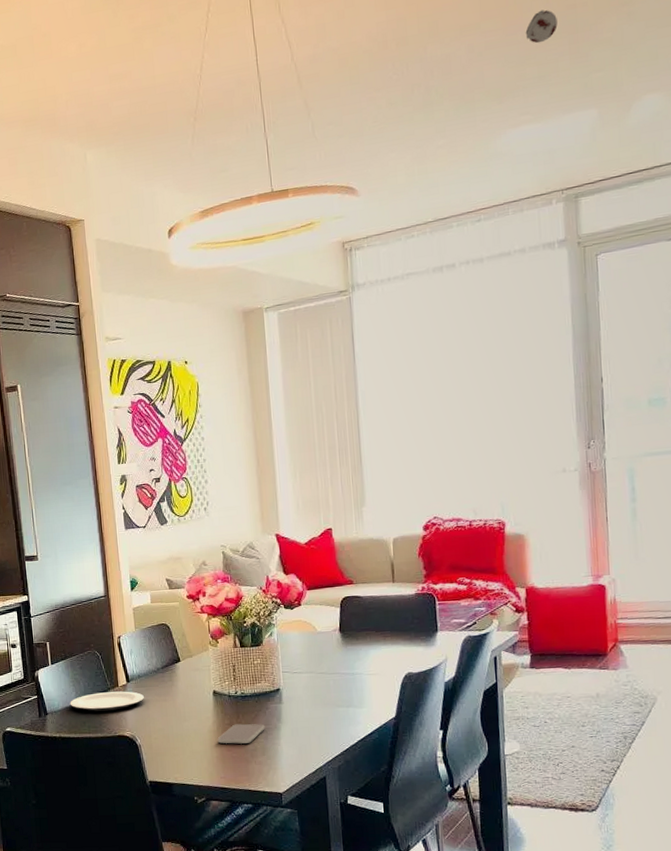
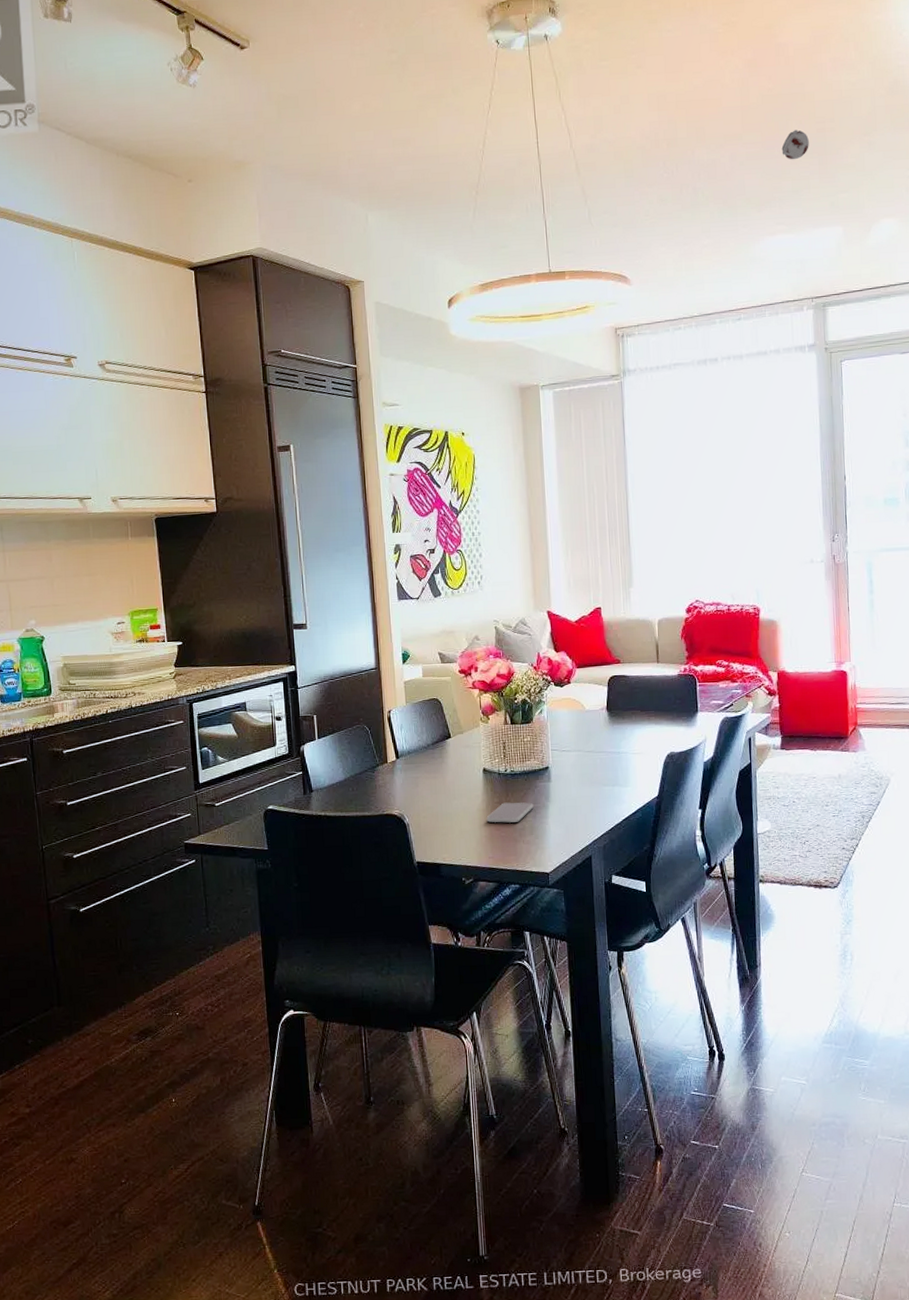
plate: present [70,691,144,712] -> none [336,767,413,789]

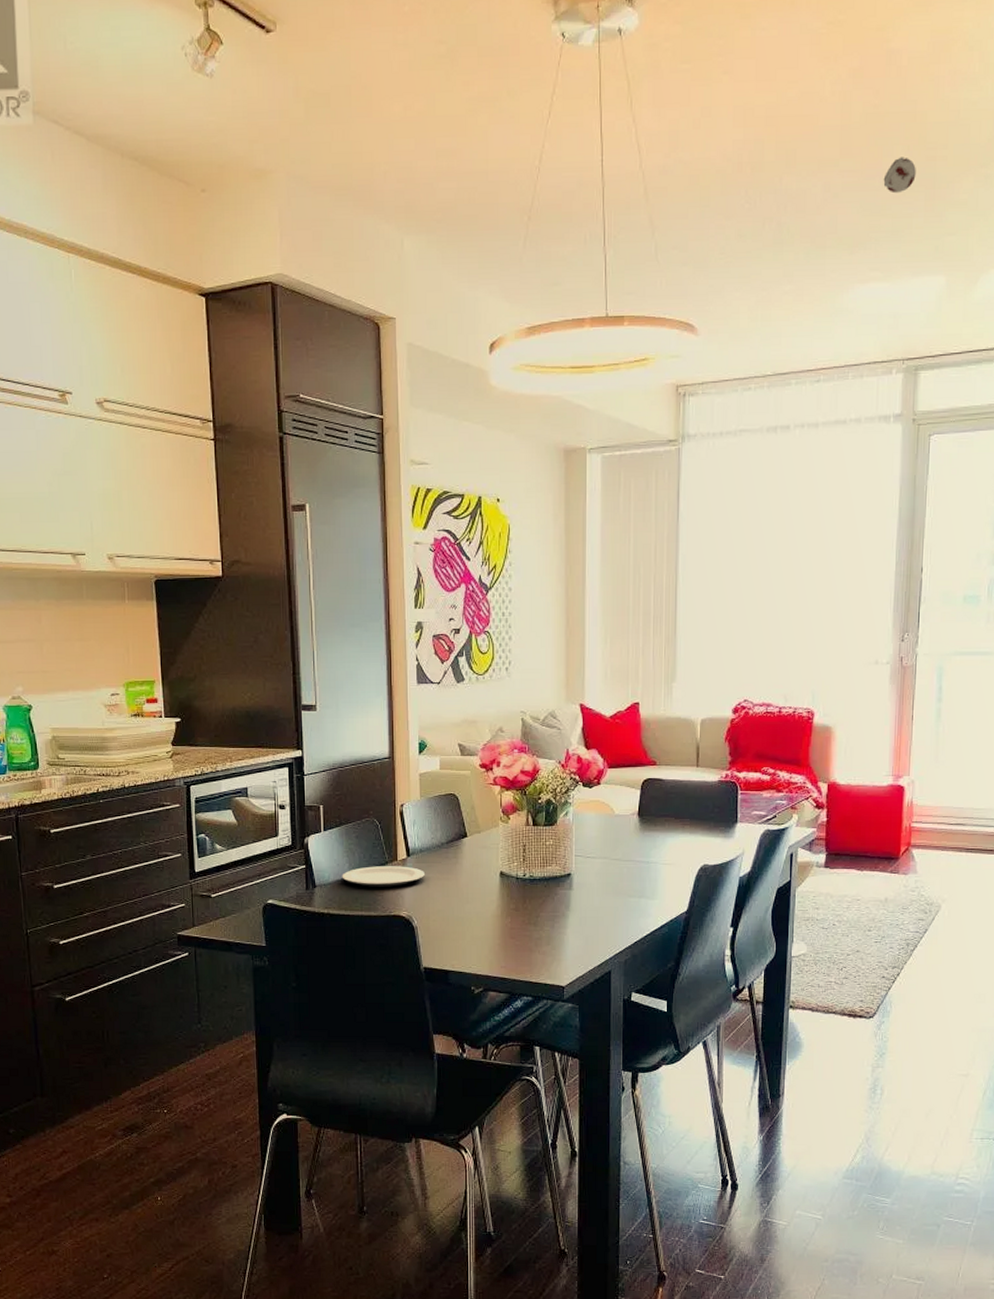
plate: none [336,767,413,789] -> present [342,866,425,887]
smartphone: present [486,802,534,823] -> none [501,909,552,931]

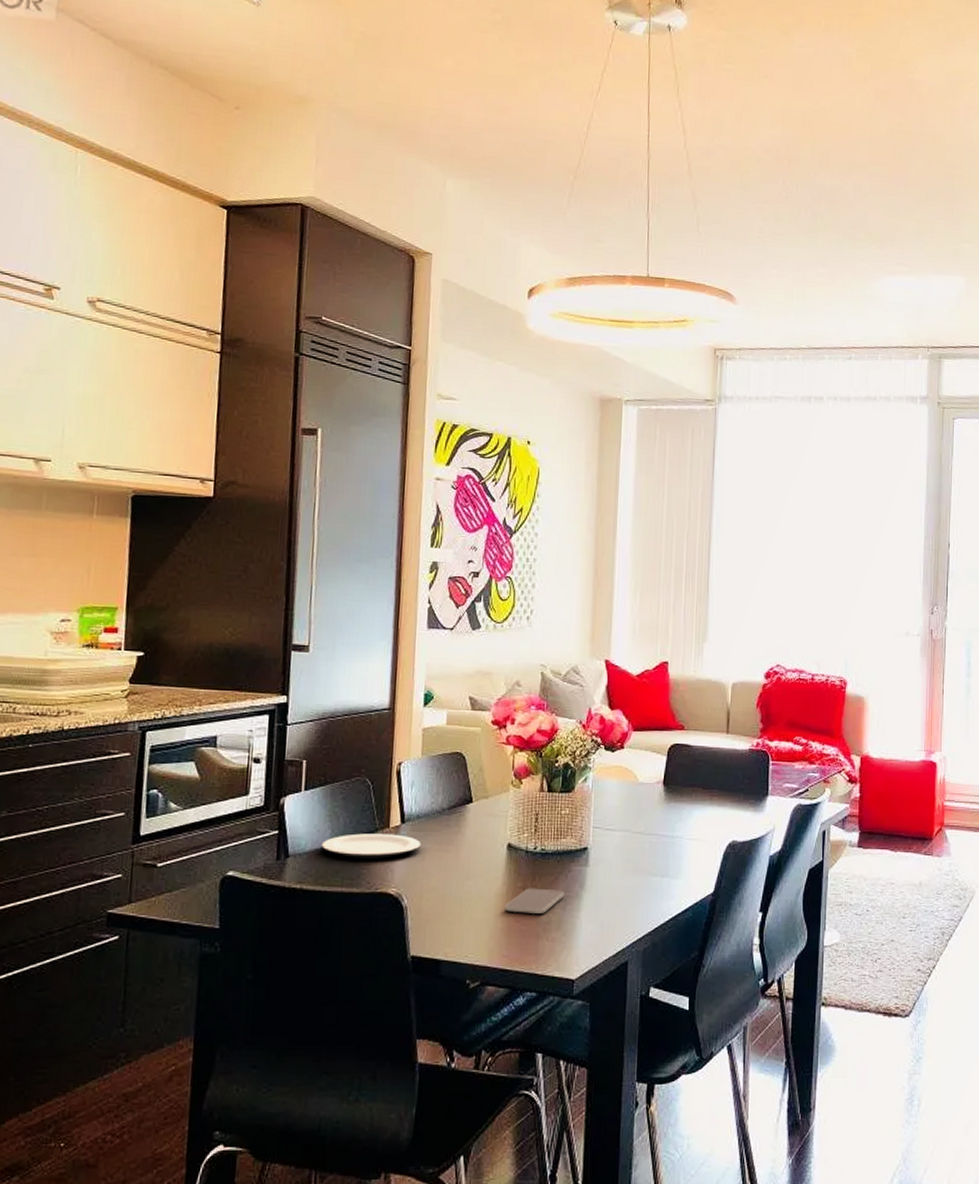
smartphone: none [501,909,552,931] -> present [505,888,564,914]
smoke detector: present [883,157,916,194] -> none [908,170,936,201]

